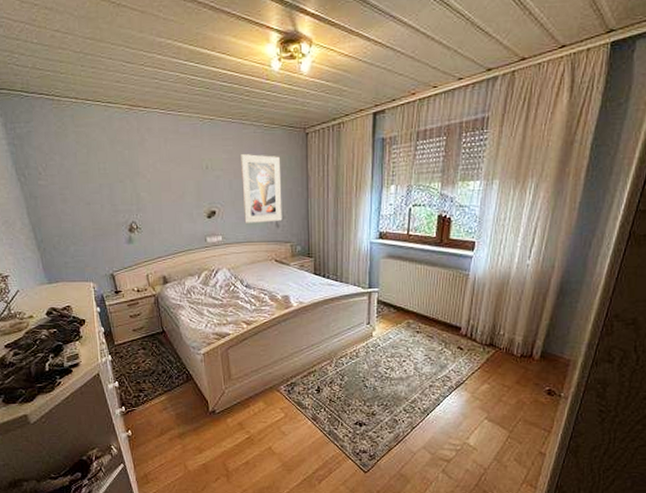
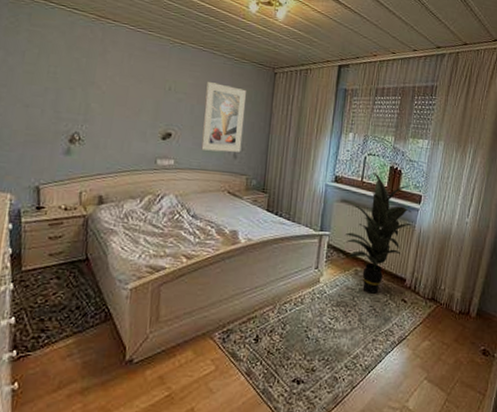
indoor plant: none [387,224,474,344] -> present [340,172,421,294]

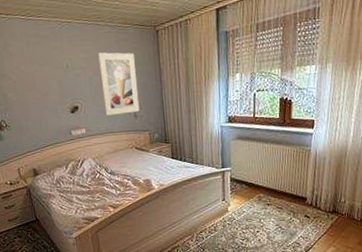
indoor plant: present [340,172,421,294] -> none [236,107,313,215]

